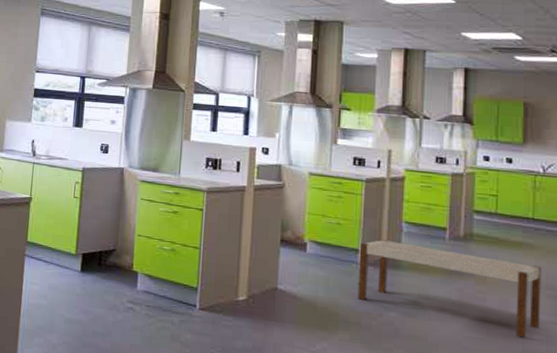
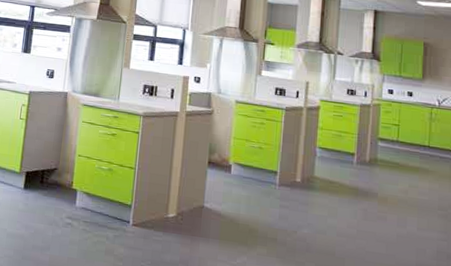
bench: present [358,239,541,338] -> none [275,162,435,253]

